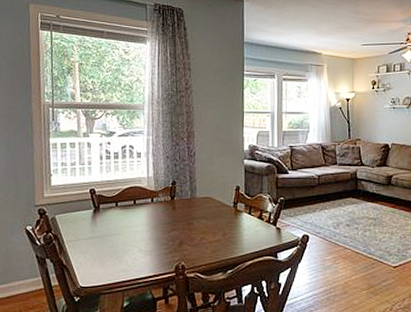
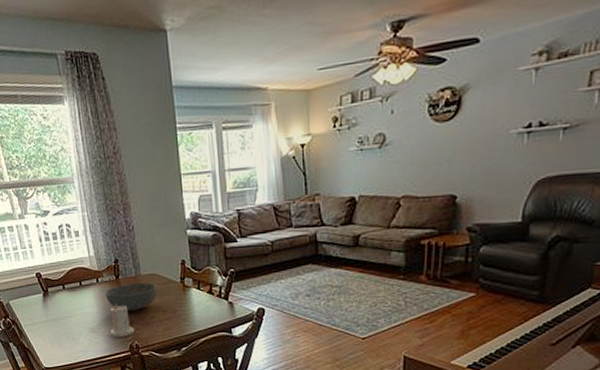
candle: none [157,224,184,258] -> present [110,304,135,338]
bowl: none [158,205,210,231] -> present [105,283,157,311]

